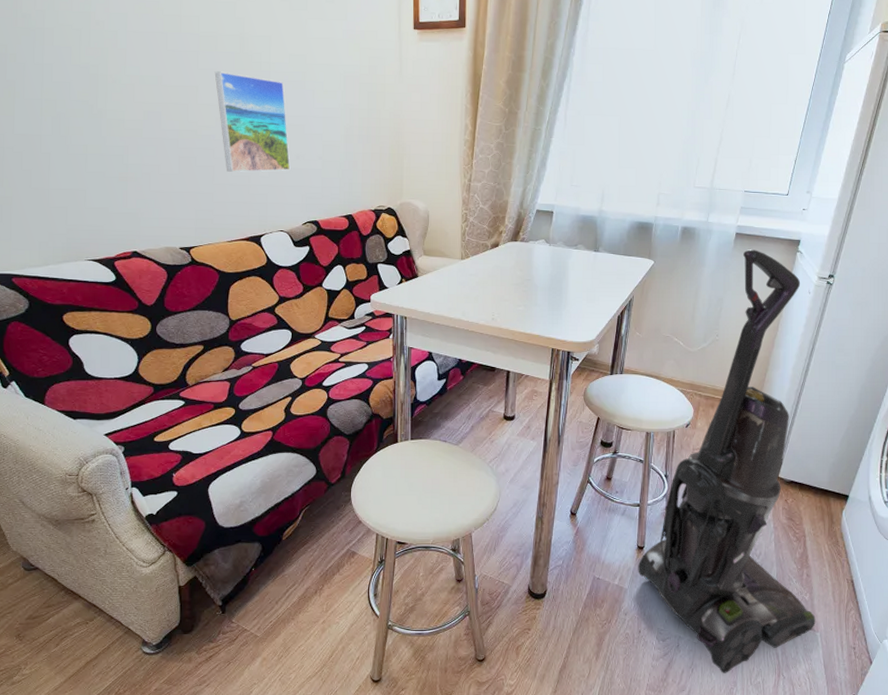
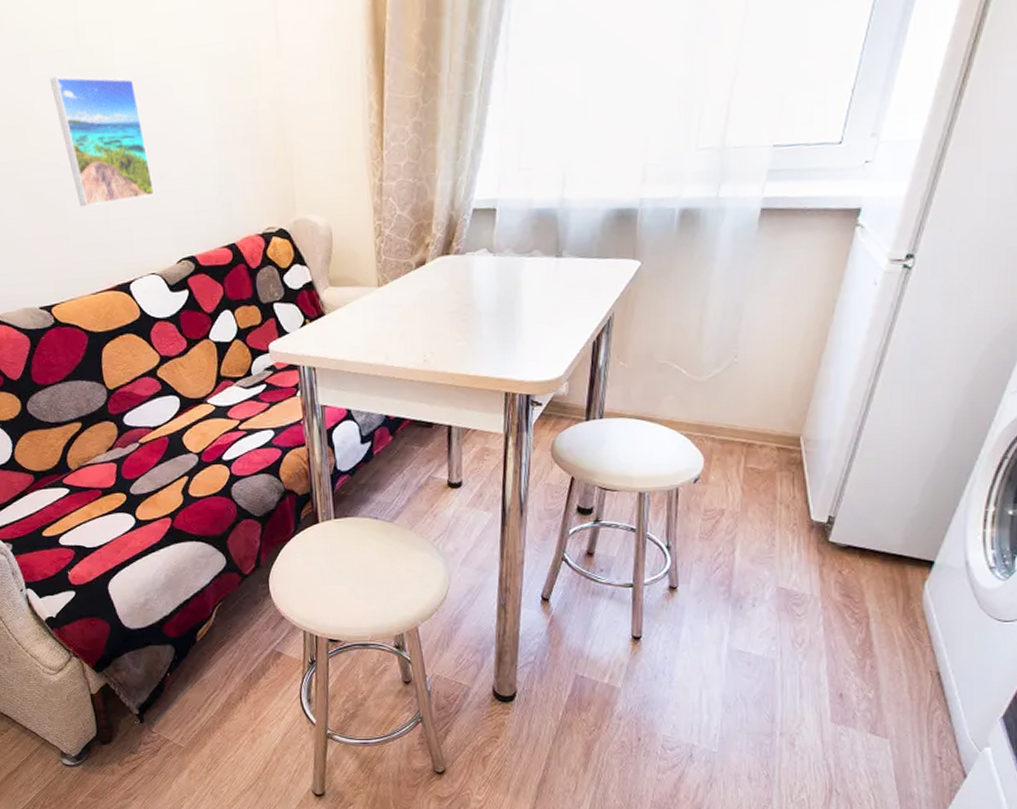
vacuum cleaner: present [638,249,816,673] -> none [633,229,884,789]

